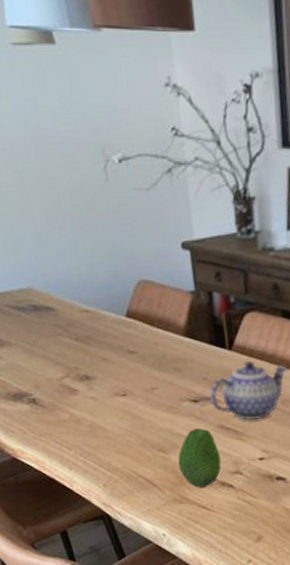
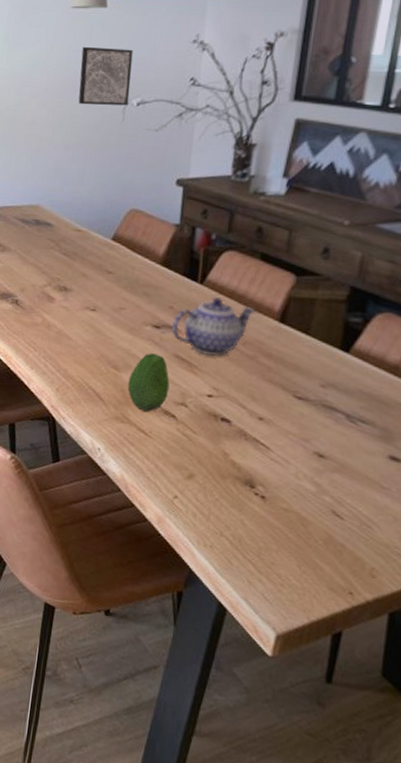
wall art: none [37,93,109,165] -> present [78,46,133,106]

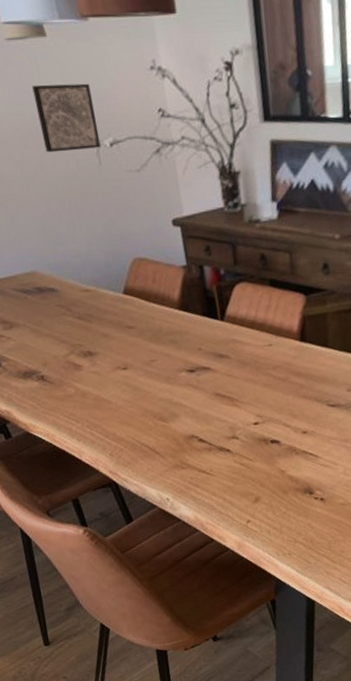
fruit: present [127,353,170,412] -> none [177,397,219,454]
teapot: present [170,297,256,357] -> none [203,330,278,388]

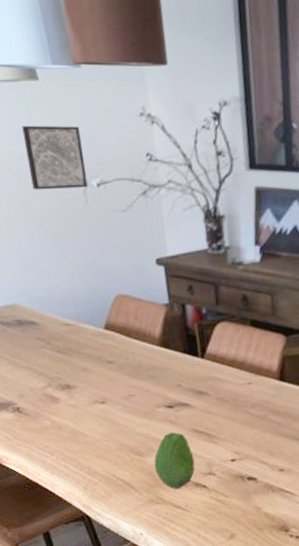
fruit: none [177,397,219,454] -> present [154,432,195,489]

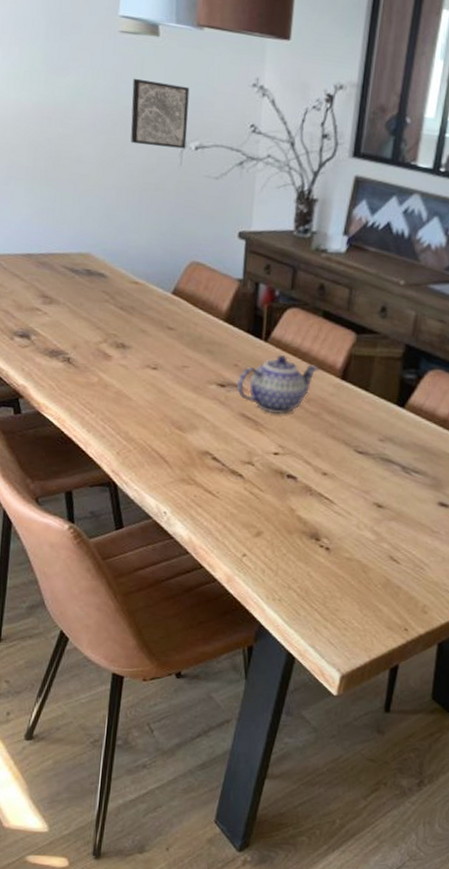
fruit: present [154,432,195,489] -> none [193,412,236,472]
teapot: none [182,368,257,425] -> present [236,355,319,415]

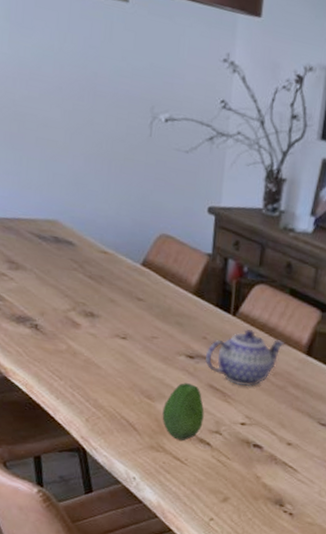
wall art: present [130,78,190,149] -> none [99,43,160,121]
fruit: none [193,412,236,472] -> present [162,383,204,441]

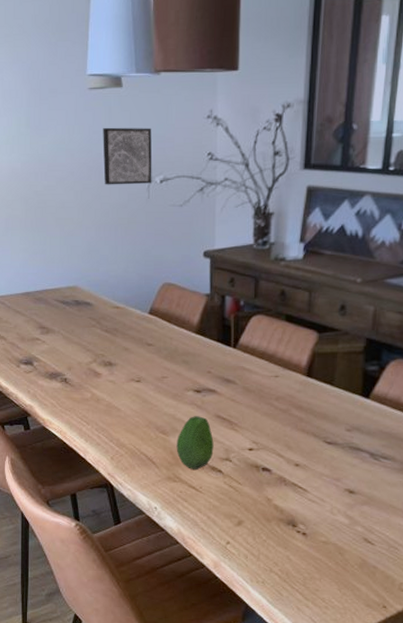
wall art: none [99,43,160,121] -> present [103,127,152,185]
teapot: present [204,329,285,387] -> none [210,359,285,414]

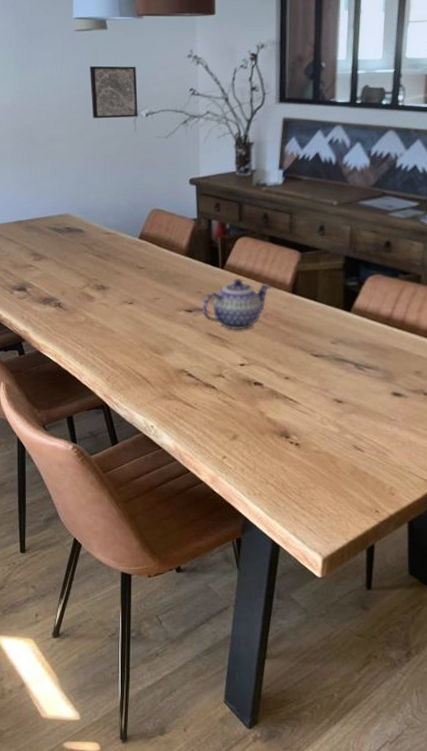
fruit: present [176,416,214,470] -> none [170,335,207,387]
teapot: none [210,359,285,414] -> present [201,279,271,331]

